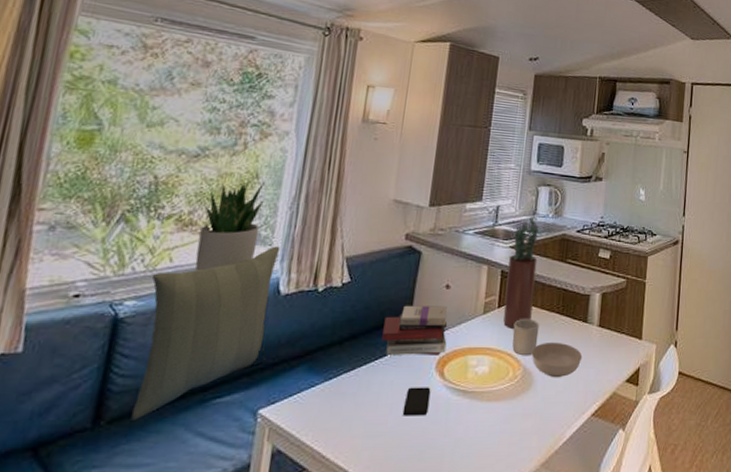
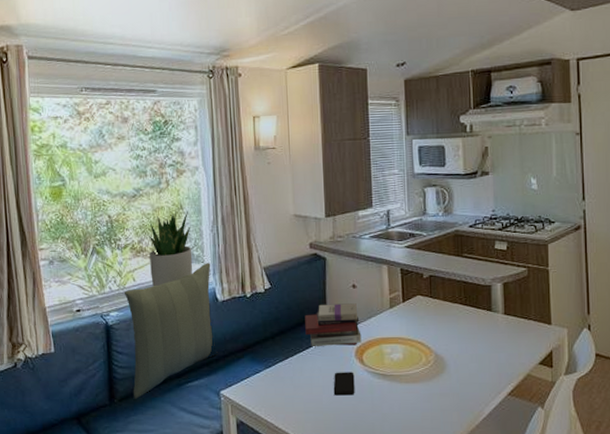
vase: present [503,212,540,329] -> none [406,212,436,320]
mug: present [512,319,540,355] -> none [420,311,445,343]
bowl: present [531,342,583,378] -> none [440,330,492,362]

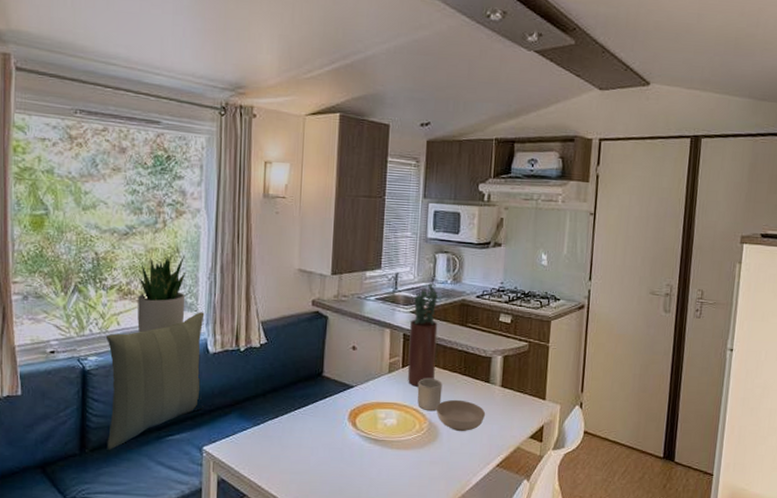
books: present [305,303,362,347] -> none [299,364,357,408]
mobile phone: present [333,372,355,396] -> none [322,434,346,459]
vase: none [406,212,436,320] -> present [407,278,439,387]
mug: none [420,311,445,343] -> present [417,378,443,411]
bowl: none [440,330,492,362] -> present [436,399,486,432]

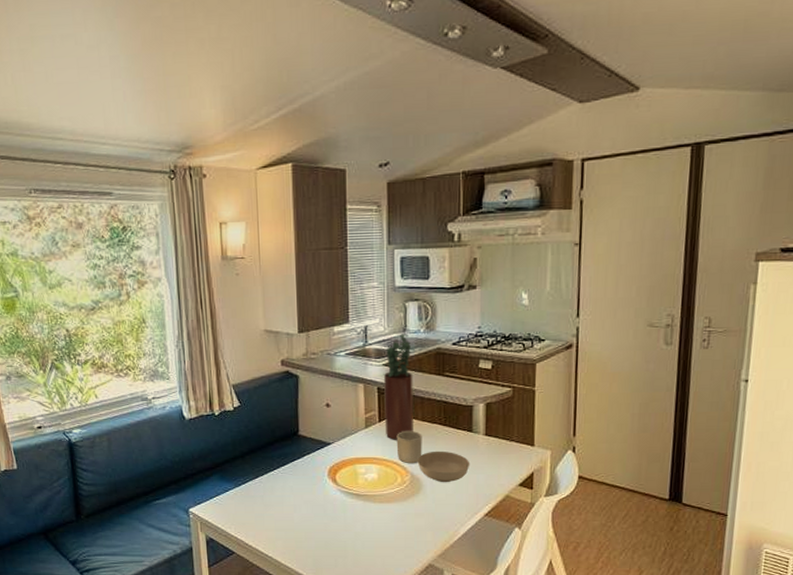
pillow: present [105,312,205,450] -> none [86,380,186,516]
planter: present [137,253,186,333] -> none [110,323,157,404]

